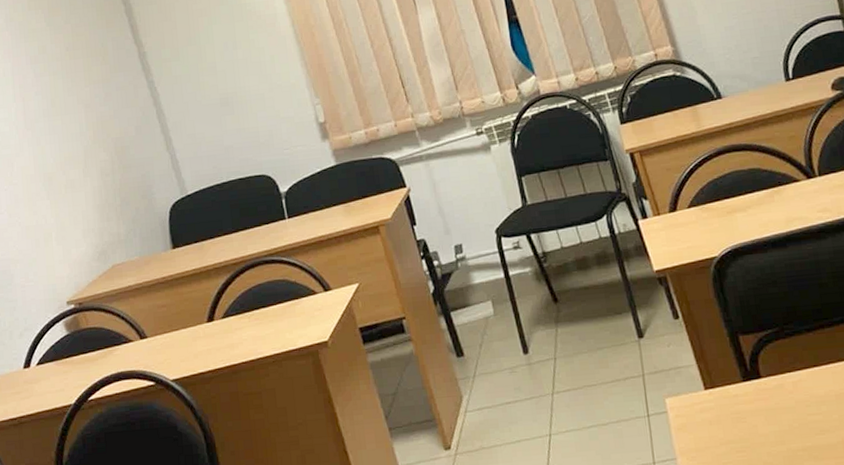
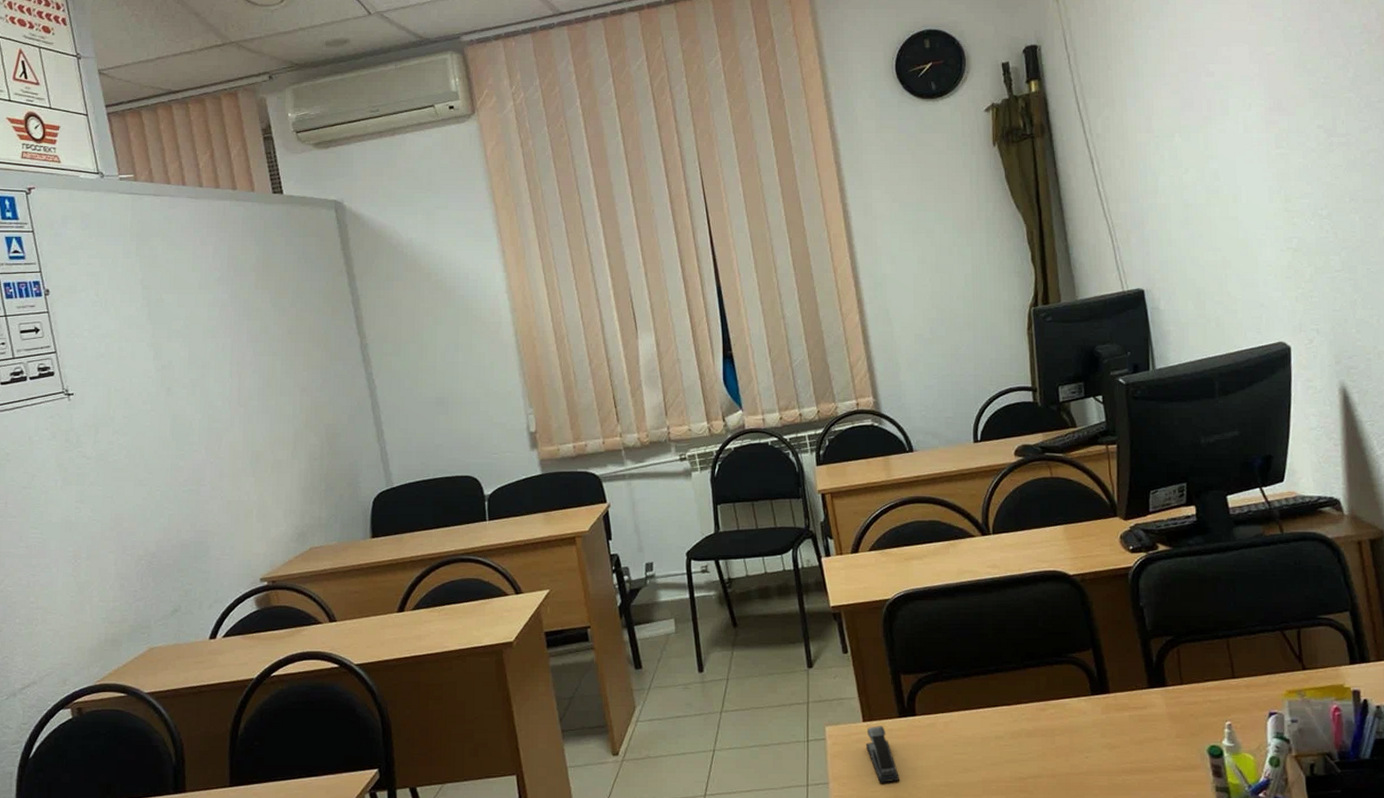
stapler: none [710,392,752,454] -> present [865,726,899,783]

